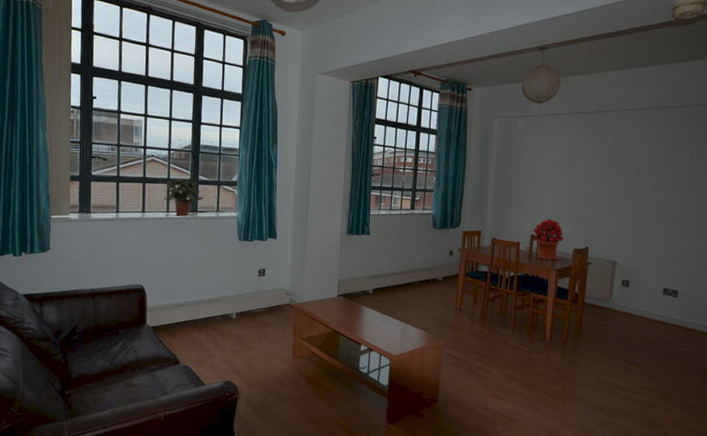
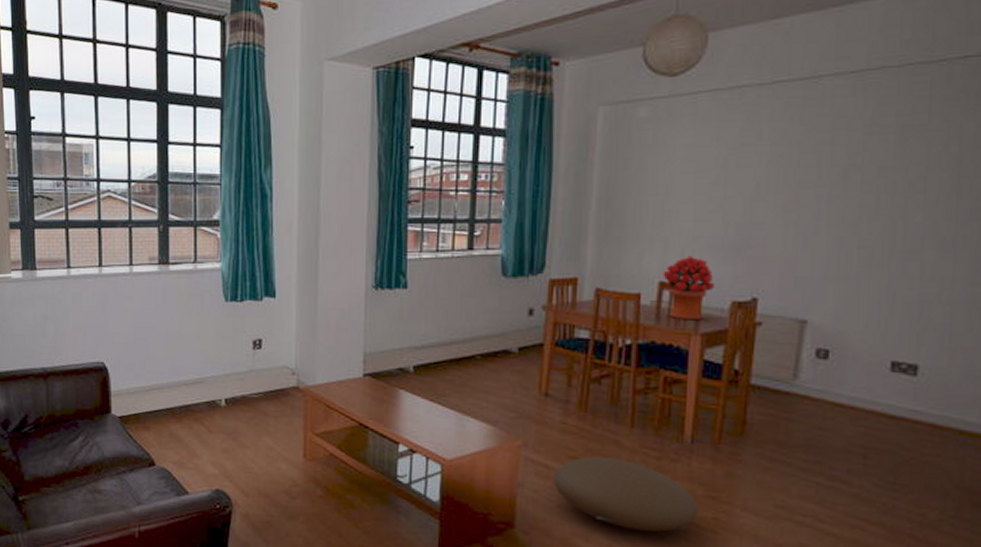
potted plant: present [163,178,203,217] -> none [125,219,176,272]
pouf: none [464,352,554,402] -> present [553,457,699,532]

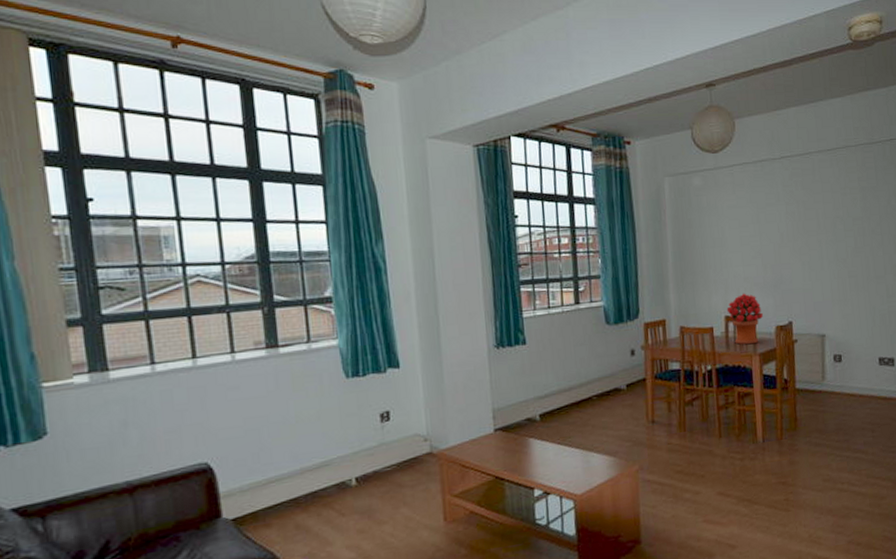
pouf: present [553,457,699,532] -> none [666,465,775,523]

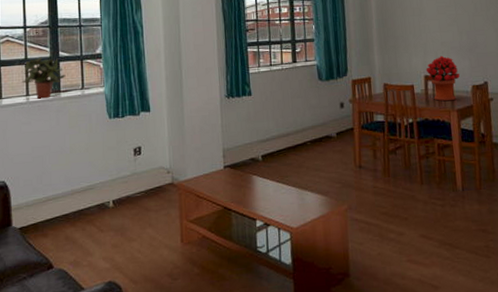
potted plant: none [223,302,285,358] -> present [22,57,66,100]

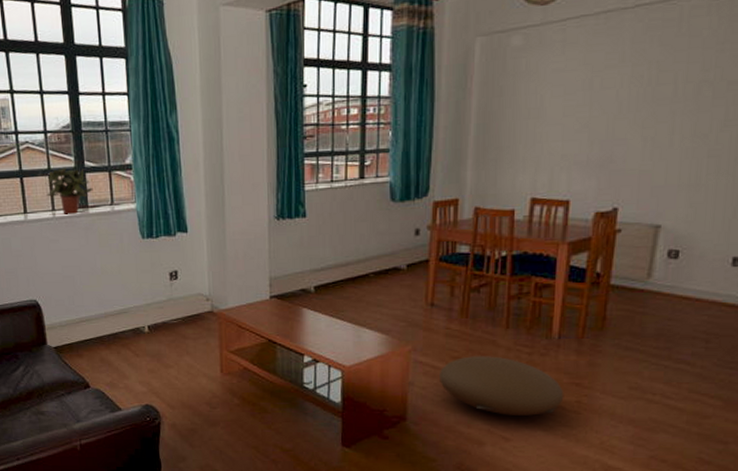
pouf: none [373,209,475,264] -> present [439,356,564,416]
bouquet: present [426,55,460,102] -> none [534,172,580,232]

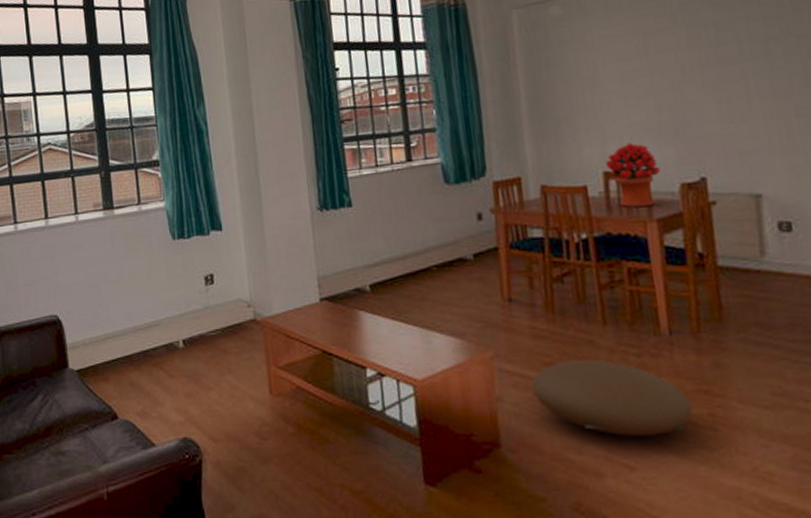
potted plant: present [46,167,93,216] -> none [69,167,119,219]
bouquet: none [534,172,580,232] -> present [605,142,660,208]

